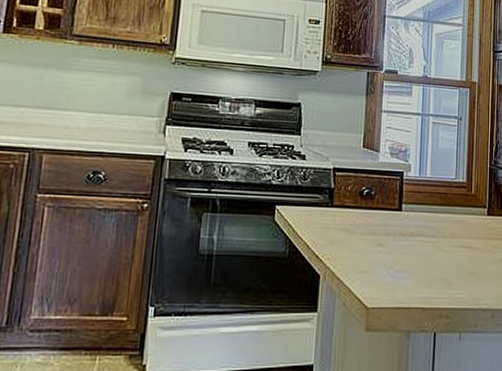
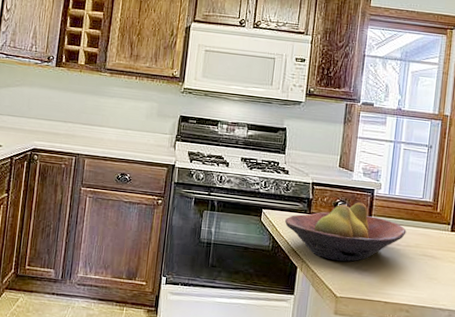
fruit bowl: none [302,189,441,263] -> present [284,202,407,262]

